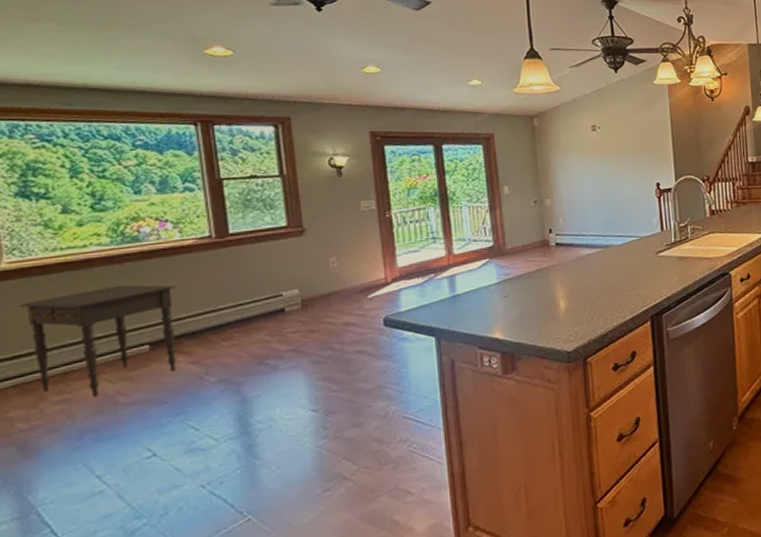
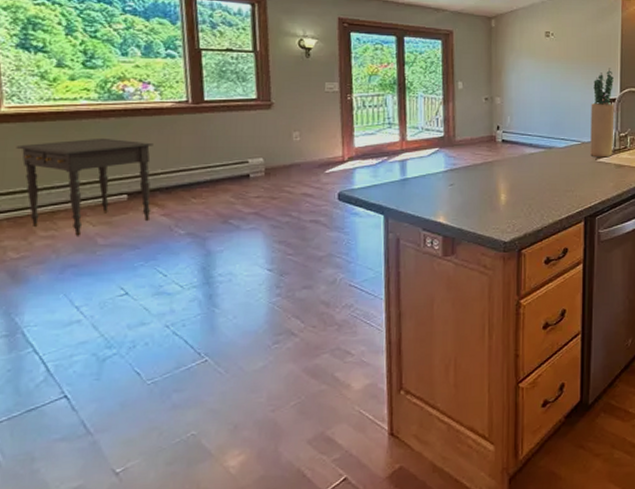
vase: none [646,157,674,252] -> present [590,68,615,158]

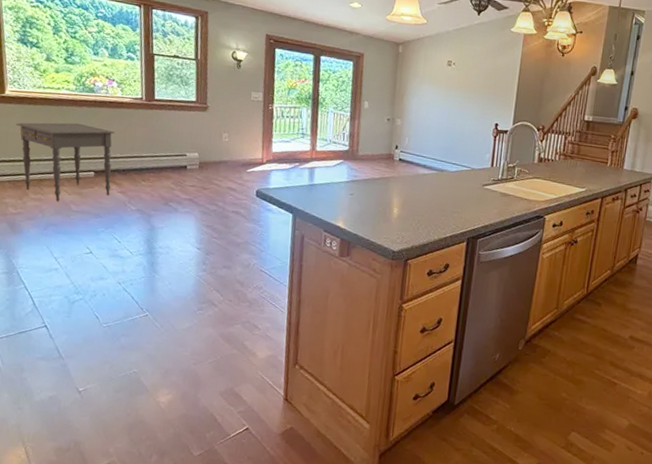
vase: present [590,68,615,158] -> none [478,100,508,186]

